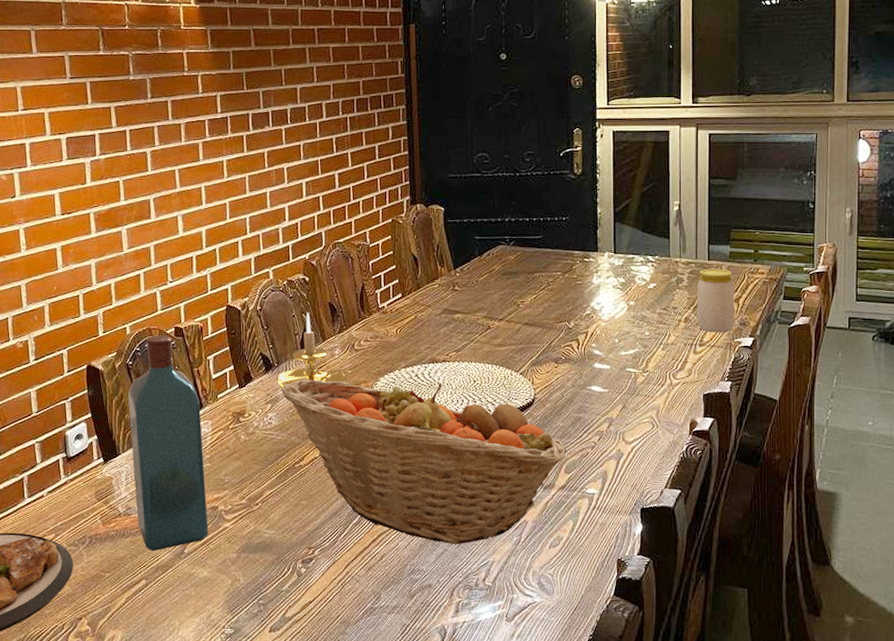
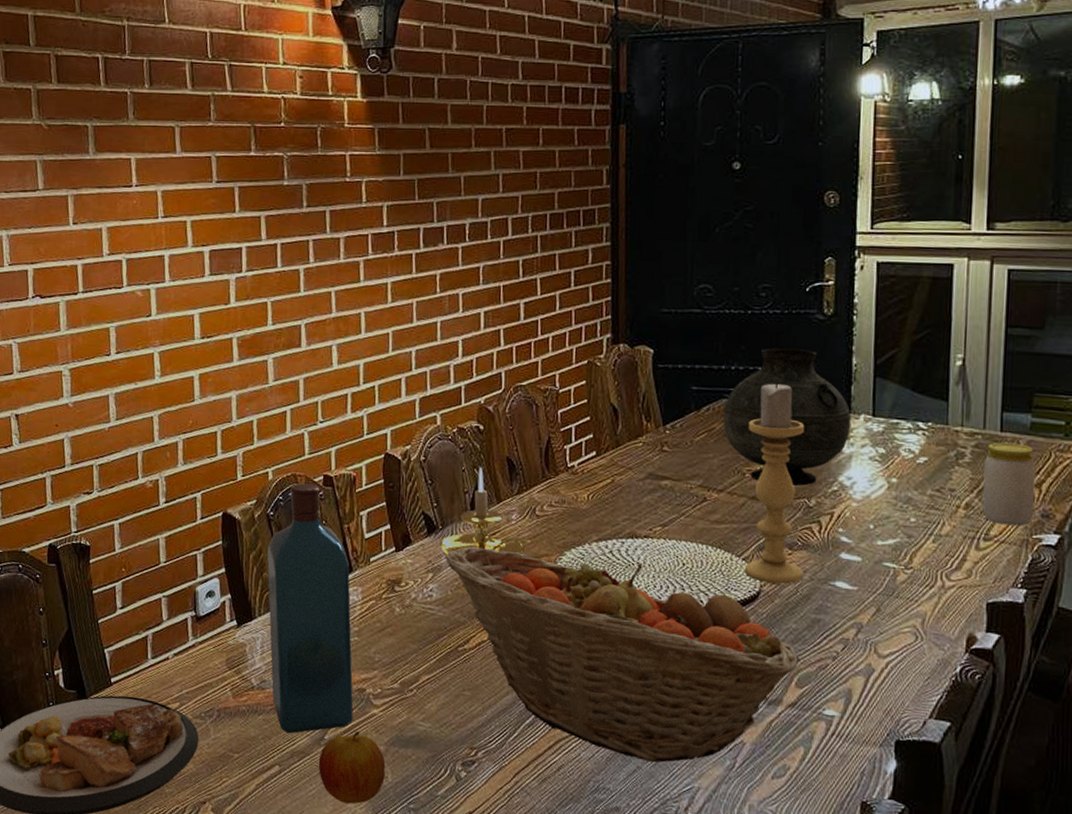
apple: none [181,543,238,606] -> present [319,731,386,804]
vase: none [501,202,599,312] -> present [723,348,852,486]
candle holder: none [521,229,567,392] -> present [745,382,805,585]

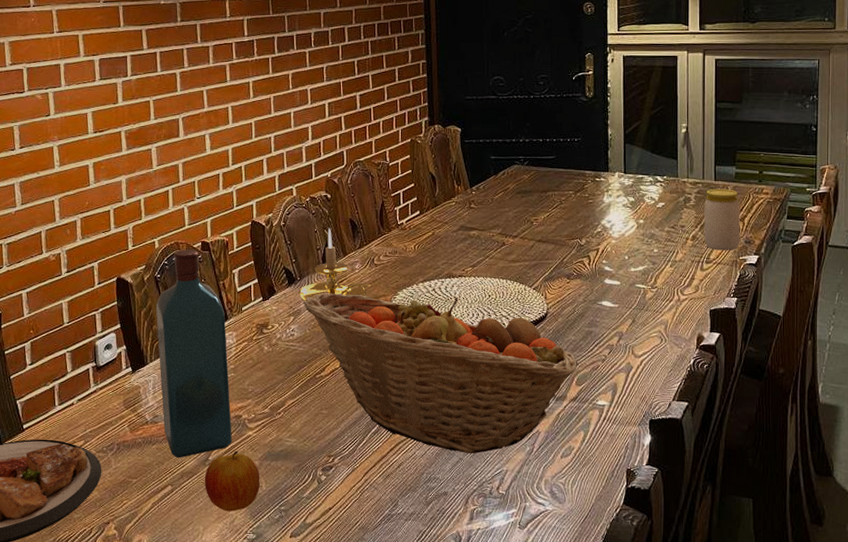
vase: present [723,348,852,486] -> none [515,124,609,229]
candle holder: present [745,382,805,585] -> none [534,150,578,306]

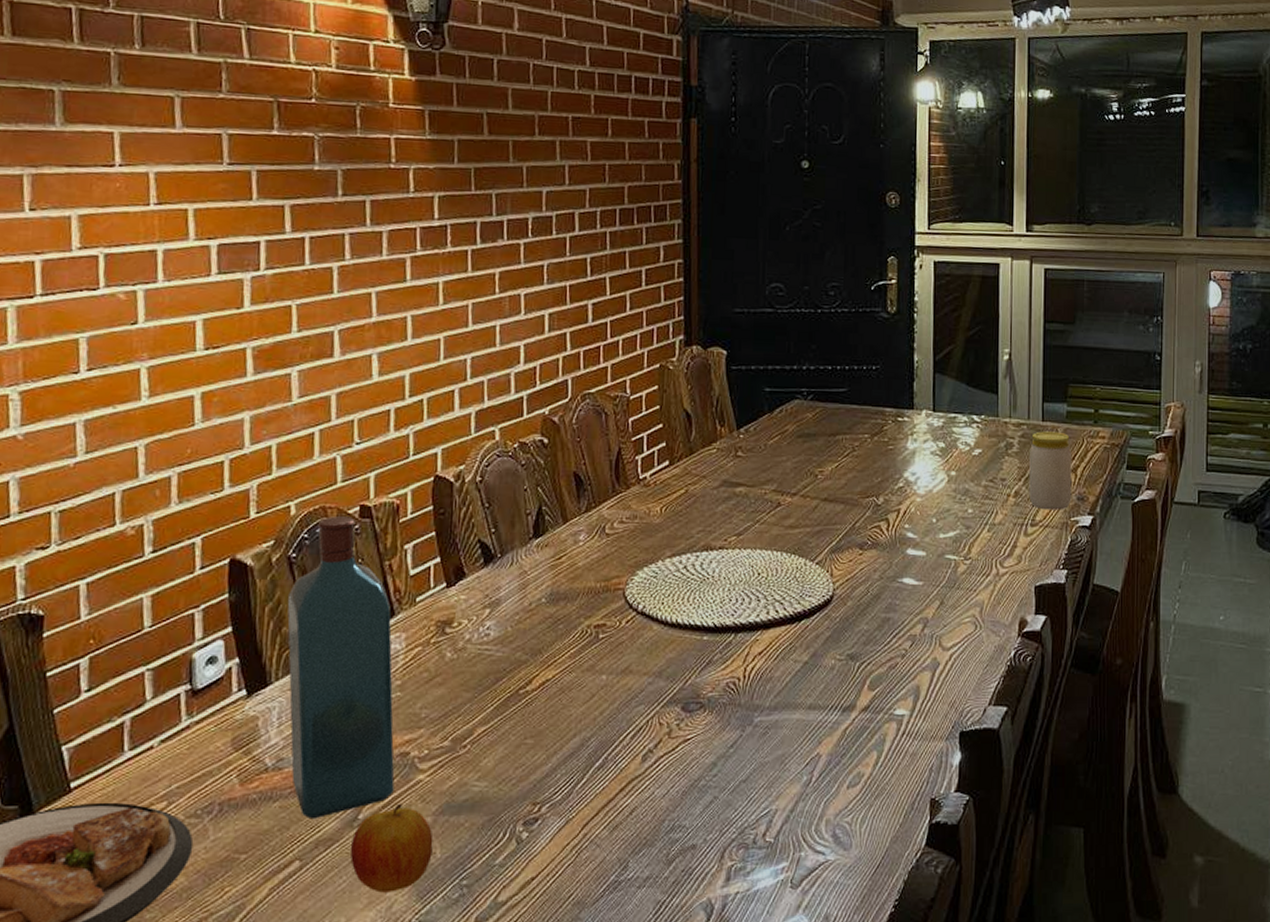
candle holder: present [298,228,371,302] -> none [498,485,600,588]
fruit basket: present [303,292,578,453] -> none [505,573,871,789]

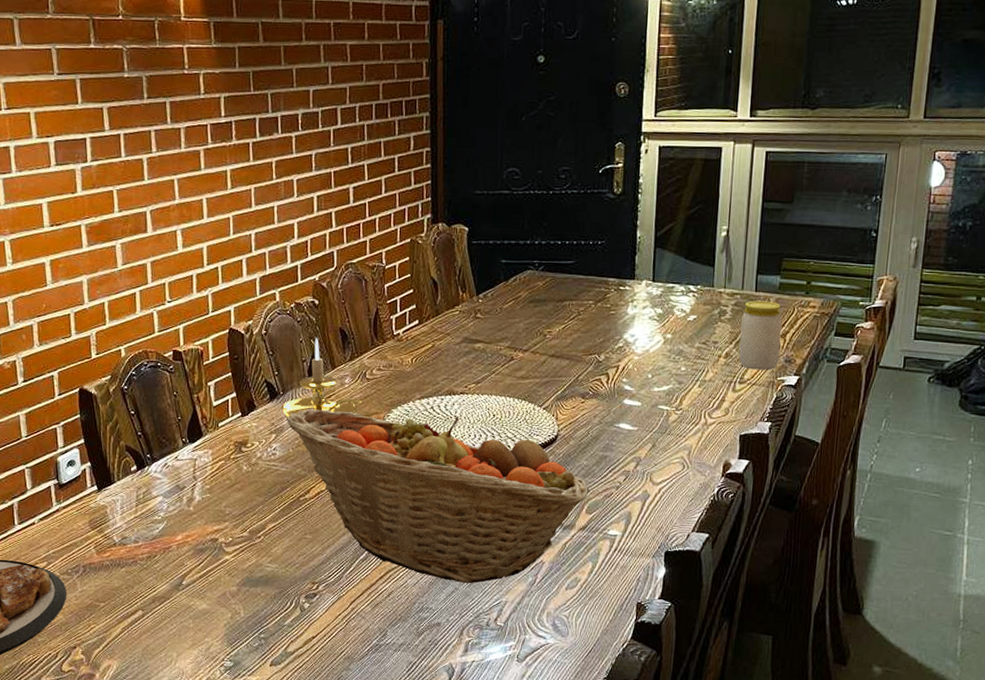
liquor: present [287,516,395,820] -> none [122,358,208,582]
apple: present [351,803,433,893] -> none [178,575,238,638]
candle holder: none [498,485,600,588] -> present [281,338,362,419]
fruit basket: none [505,573,871,789] -> present [287,408,590,583]

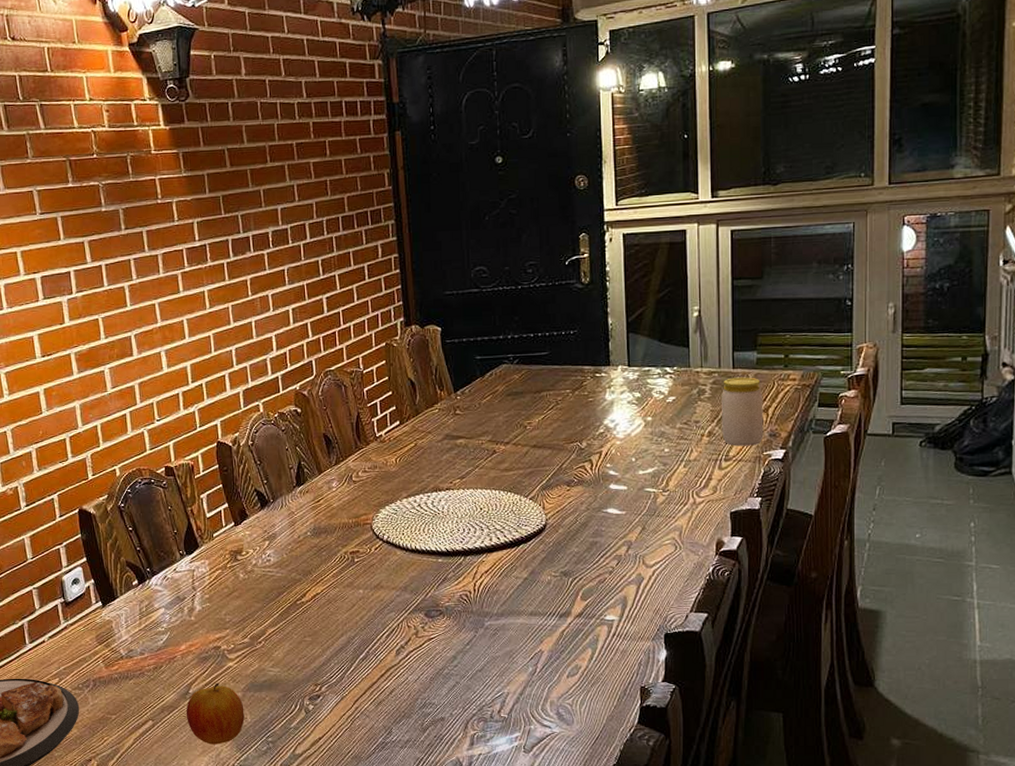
apple: none [178,575,238,638] -> present [186,682,245,745]
candle holder: present [281,338,362,419] -> none [272,445,350,525]
fruit basket: present [287,408,590,583] -> none [278,511,583,676]

